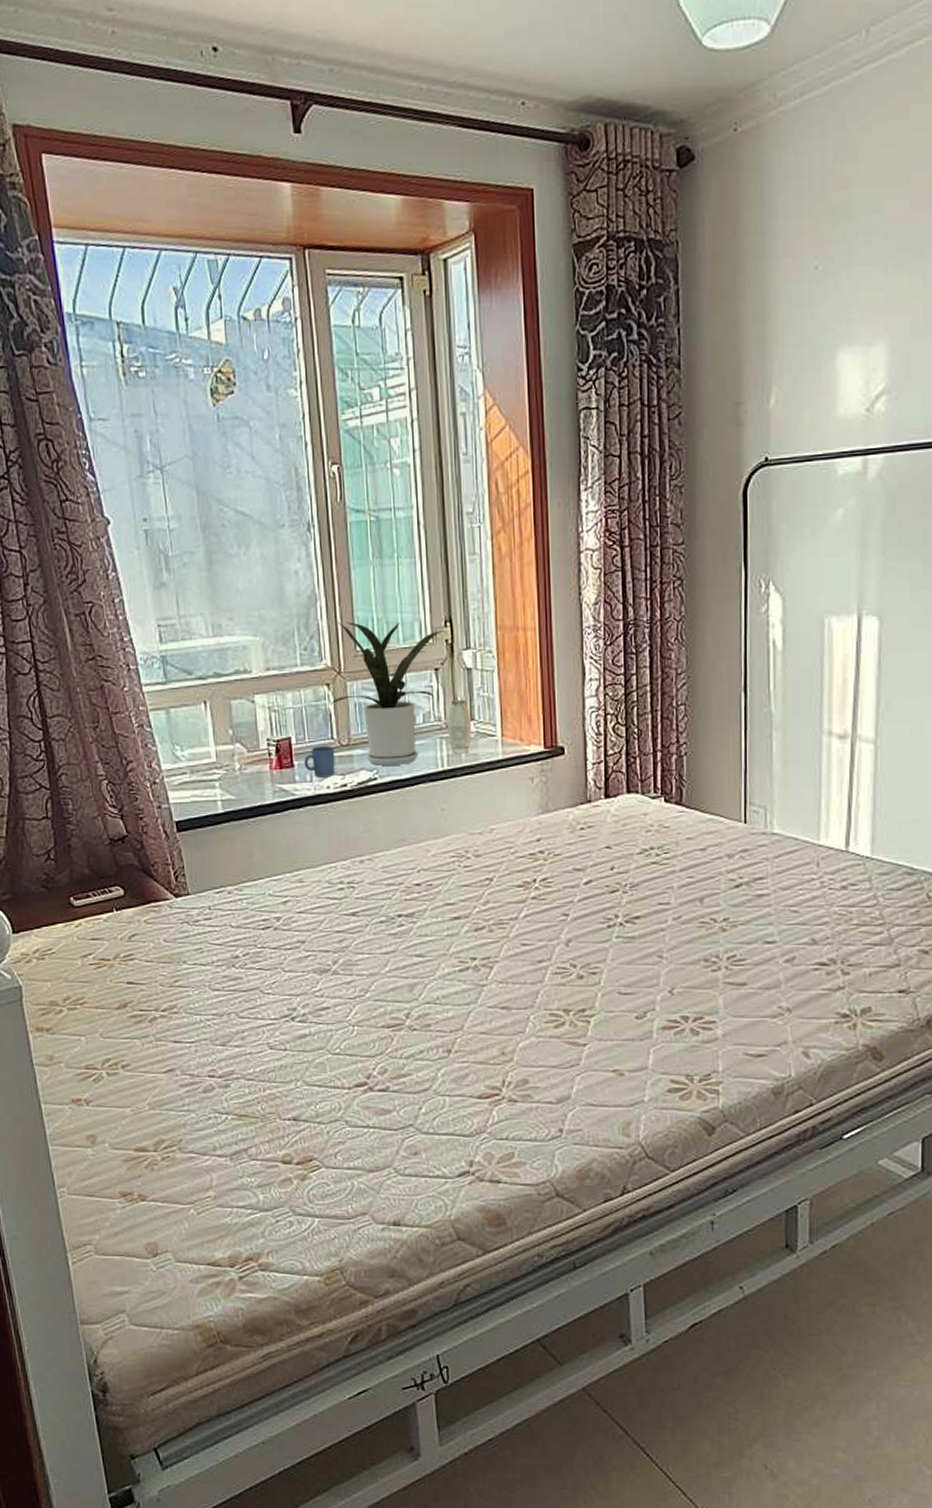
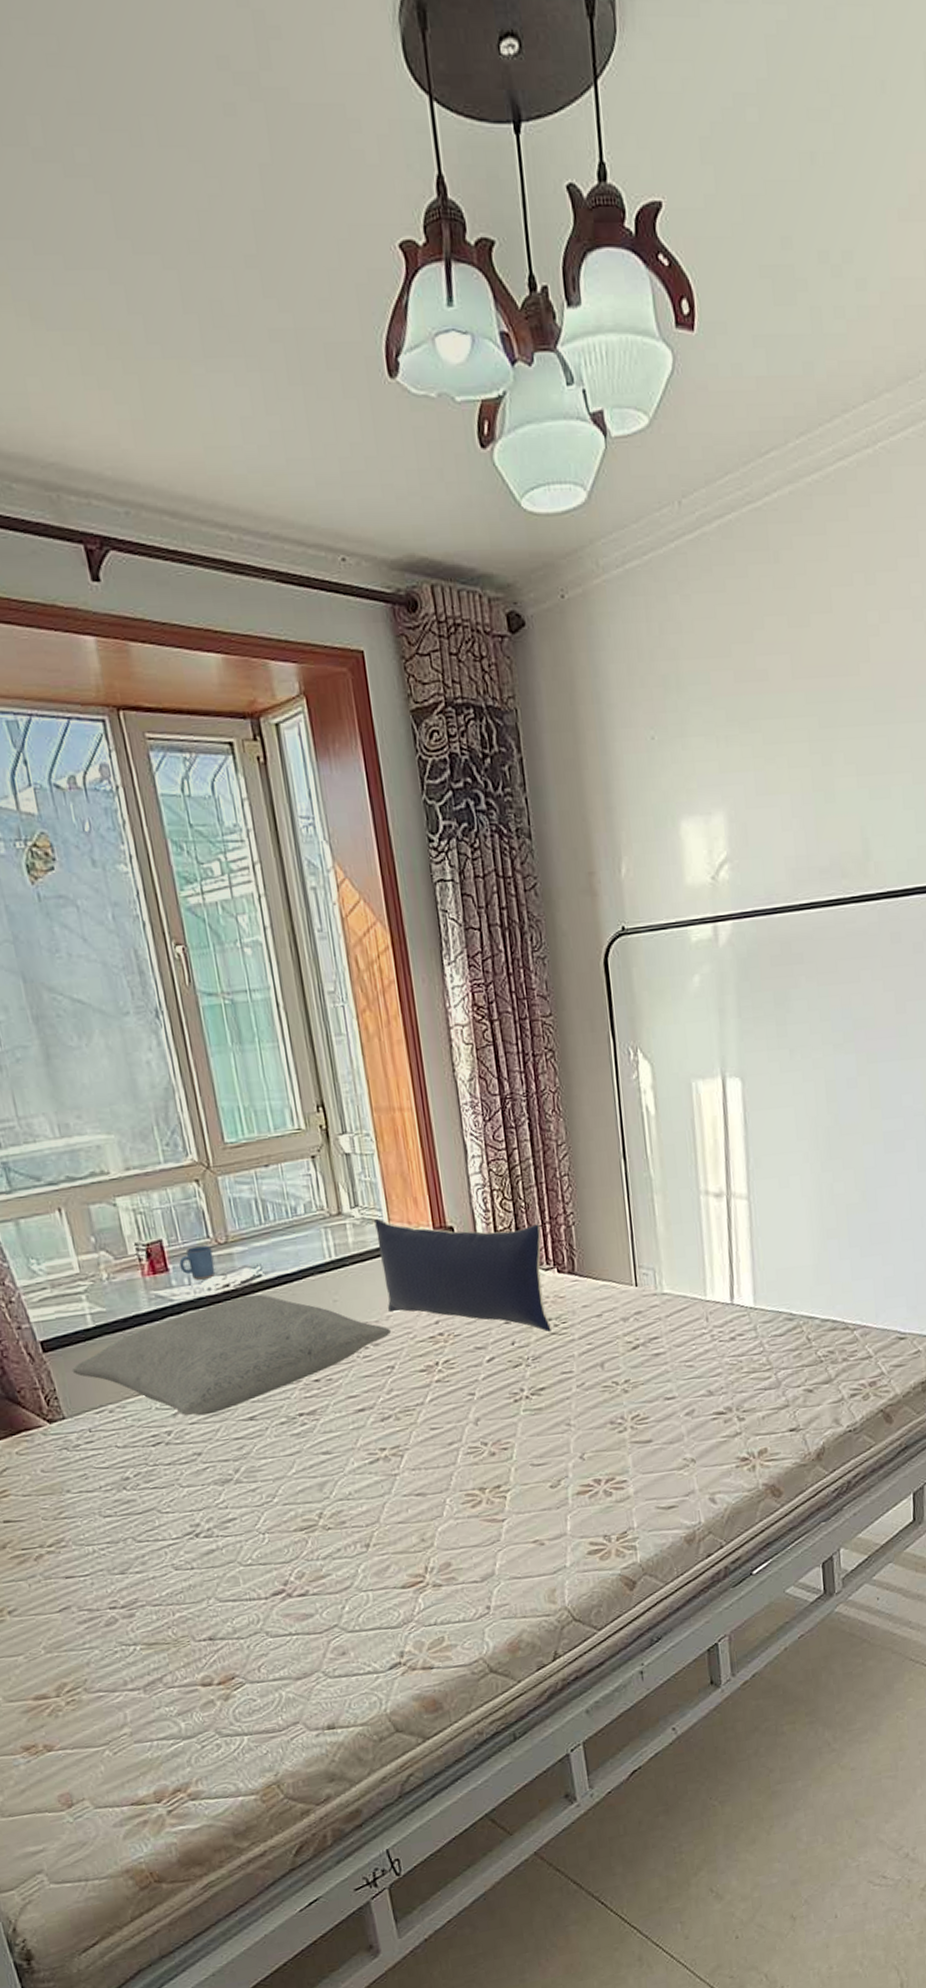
pillow: none [200,796,494,906] -> present [72,1294,392,1416]
house plant: present [331,621,444,766] -> none [199,1110,317,1262]
vase: present [447,699,472,754] -> none [329,1185,358,1243]
pillow: none [488,732,652,860] -> present [374,1218,551,1332]

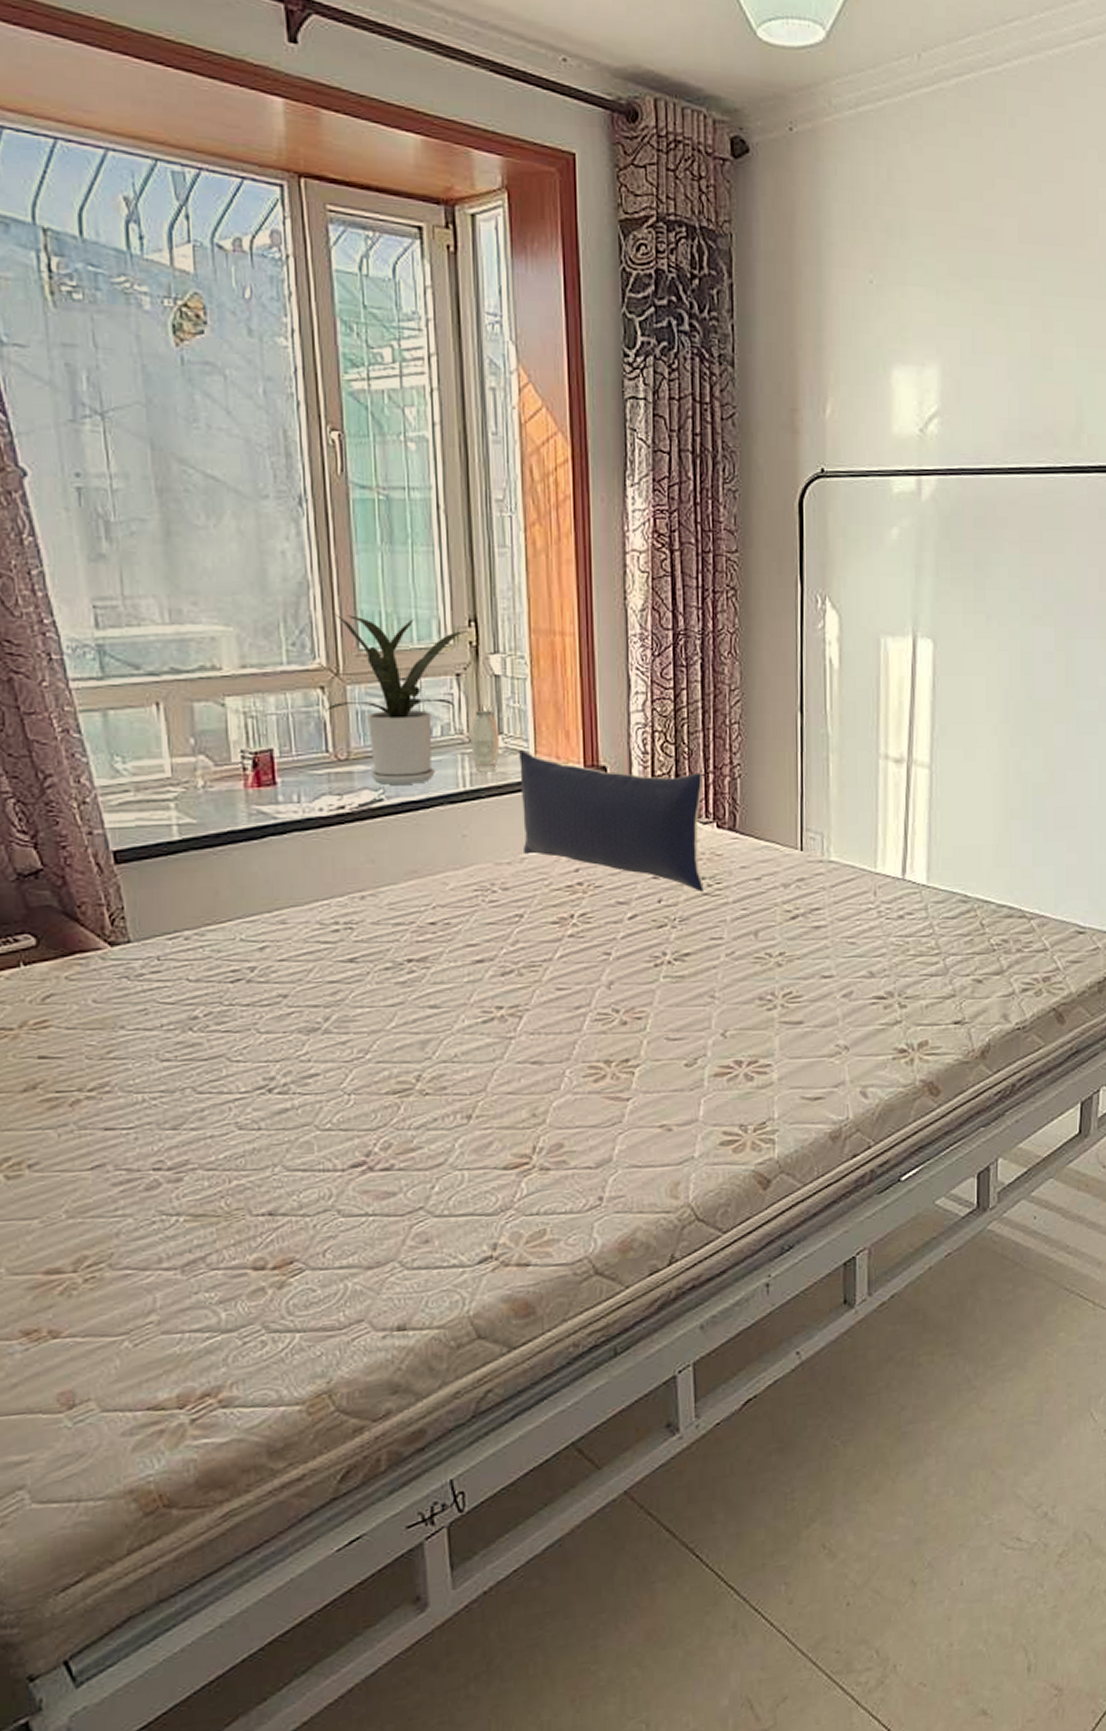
pillow: present [72,1294,392,1416] -> none [146,820,525,953]
mug: present [179,1245,215,1280] -> none [290,760,331,798]
house plant: none [199,1110,317,1262] -> present [325,613,467,785]
vase: none [329,1185,358,1243] -> present [470,709,500,772]

